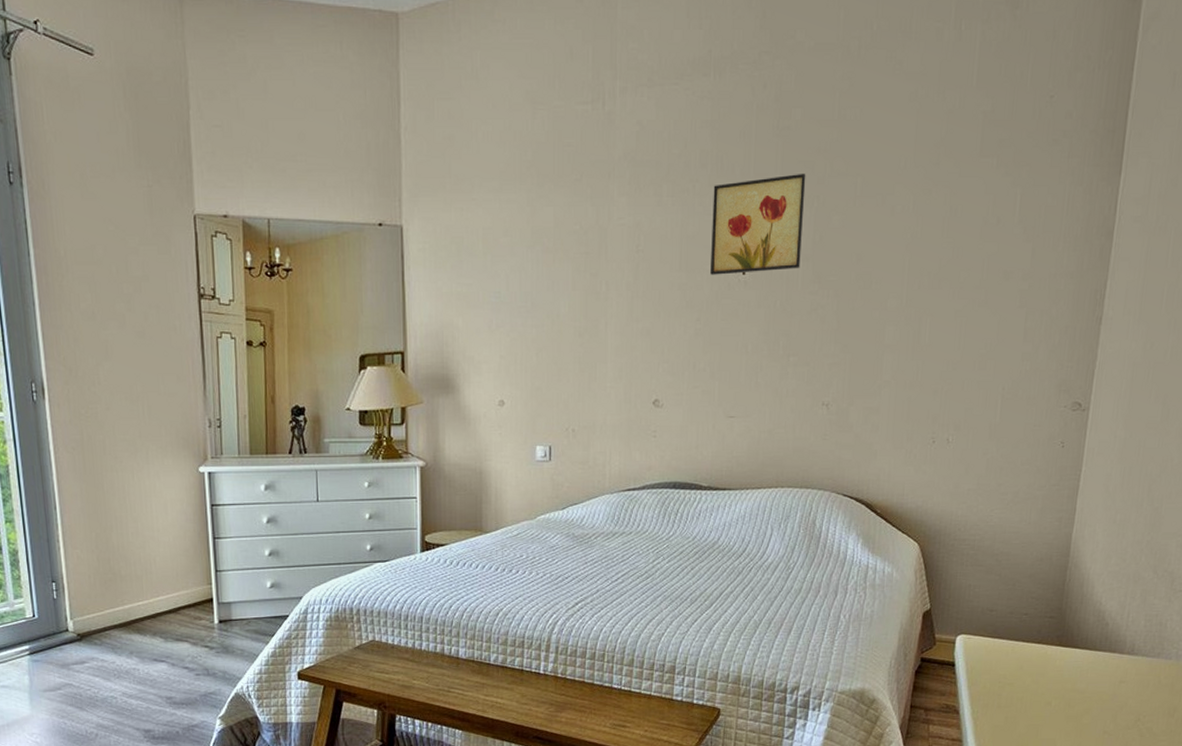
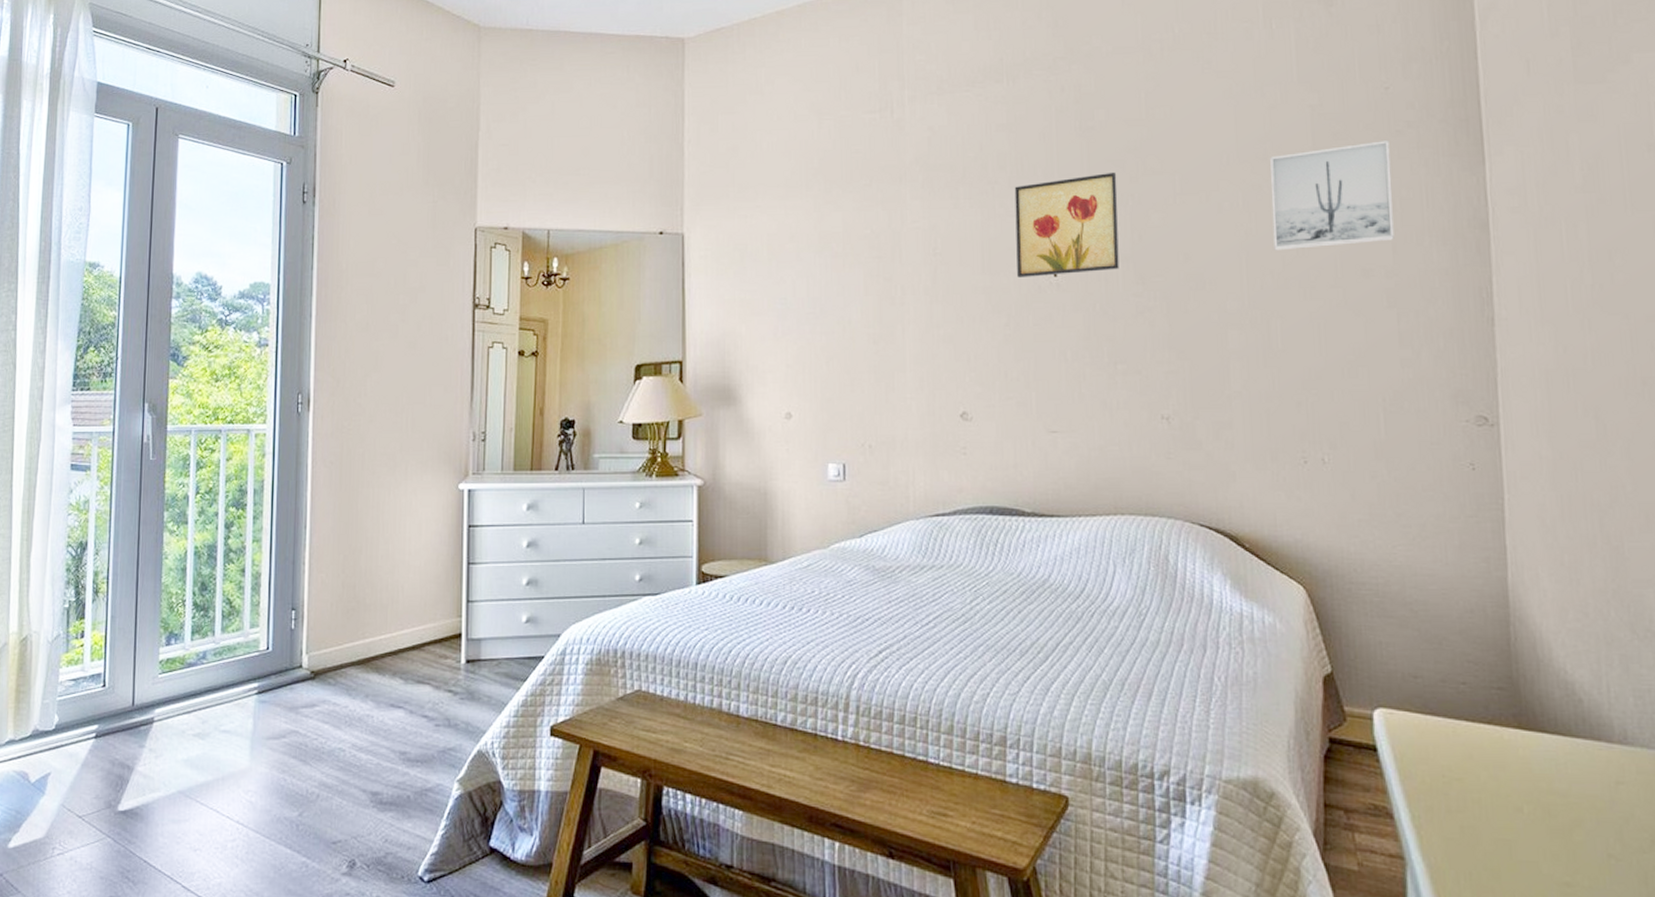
wall art: none [934,149,1045,253] -> present [1270,140,1394,251]

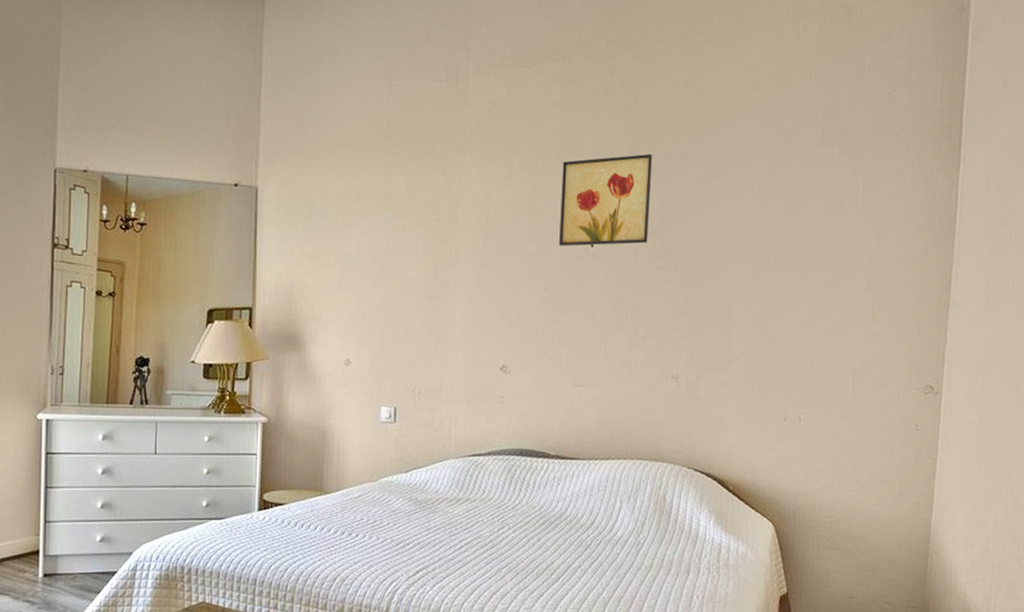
wall art: present [1270,140,1394,251] -> none [779,141,885,234]

